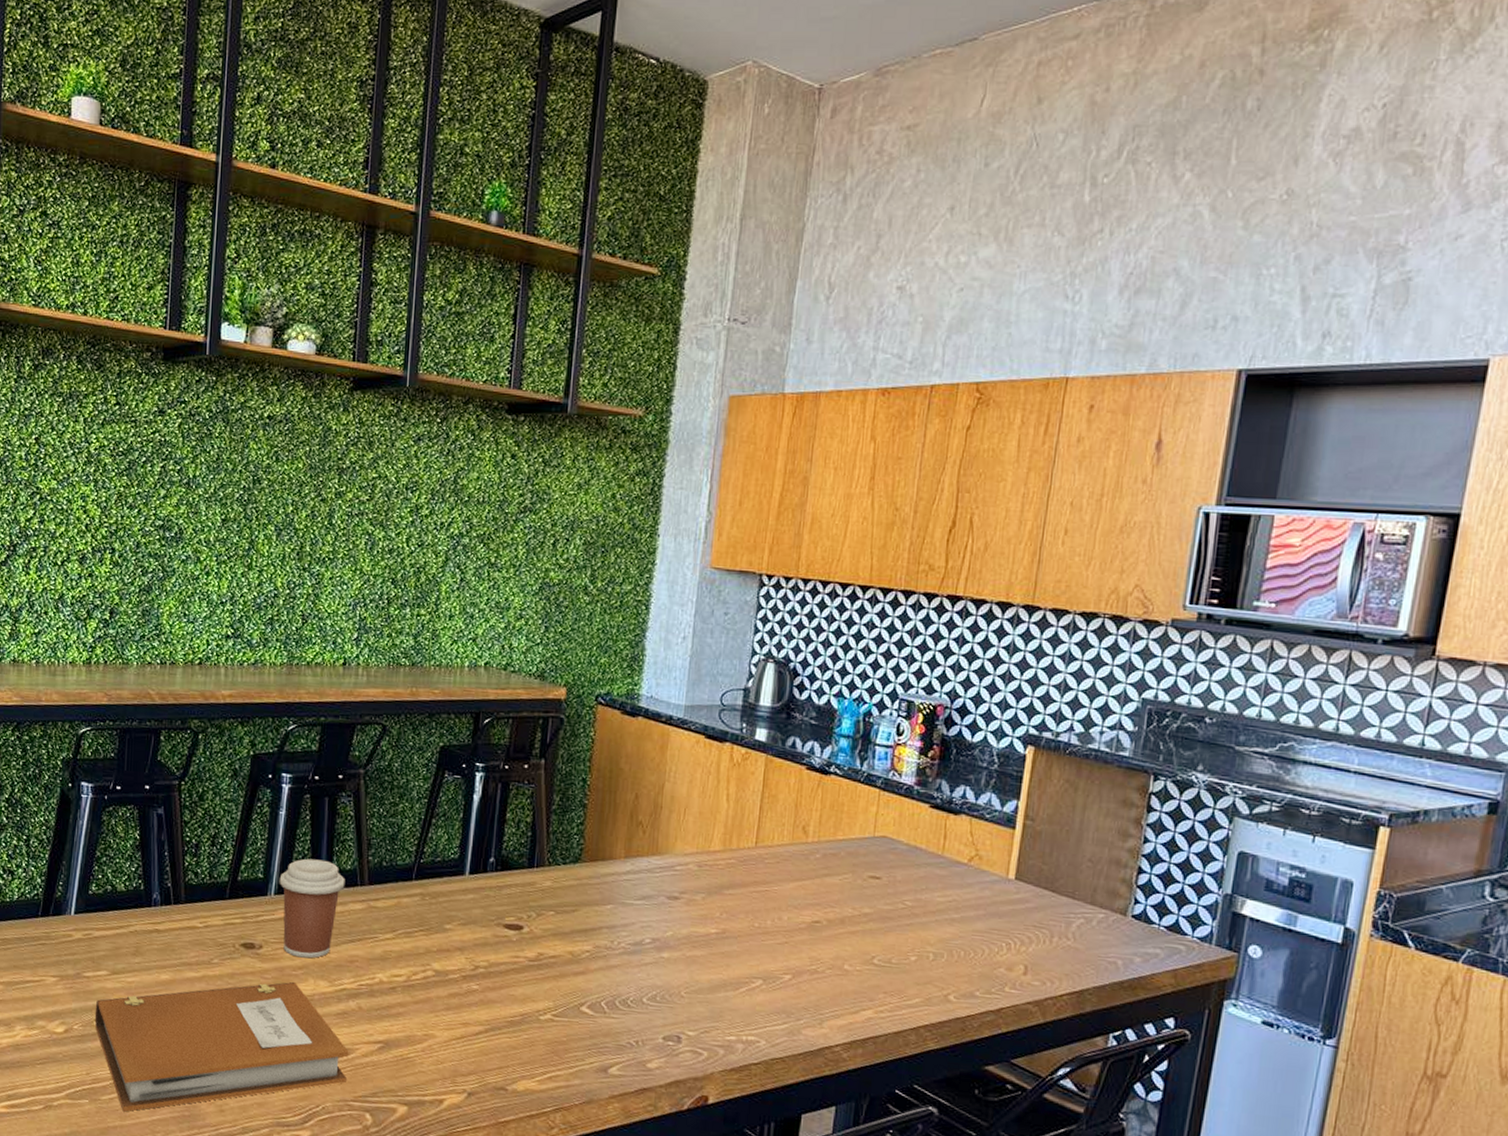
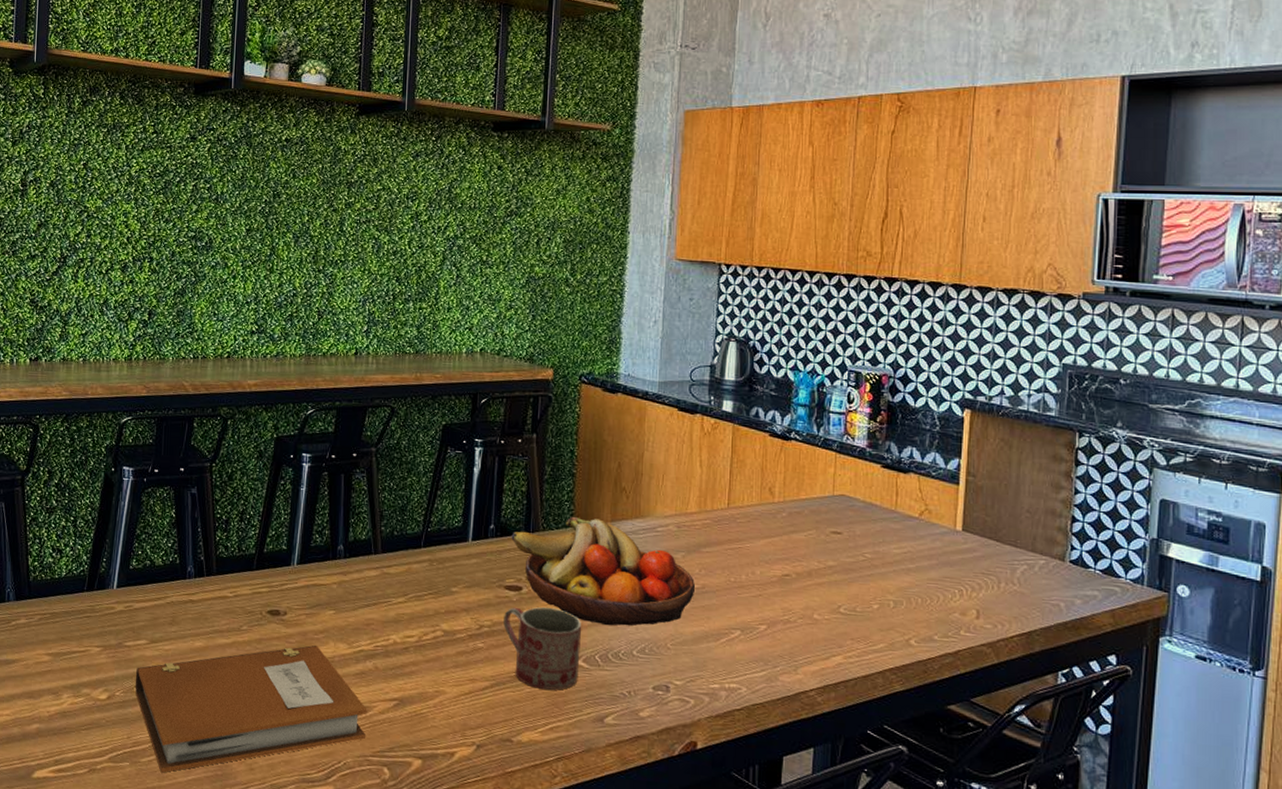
coffee cup: present [279,858,345,959] -> none [301,530,361,623]
mug: none [501,947,587,1038] -> present [503,607,581,690]
fruit bowl: none [513,851,716,972] -> present [511,516,696,626]

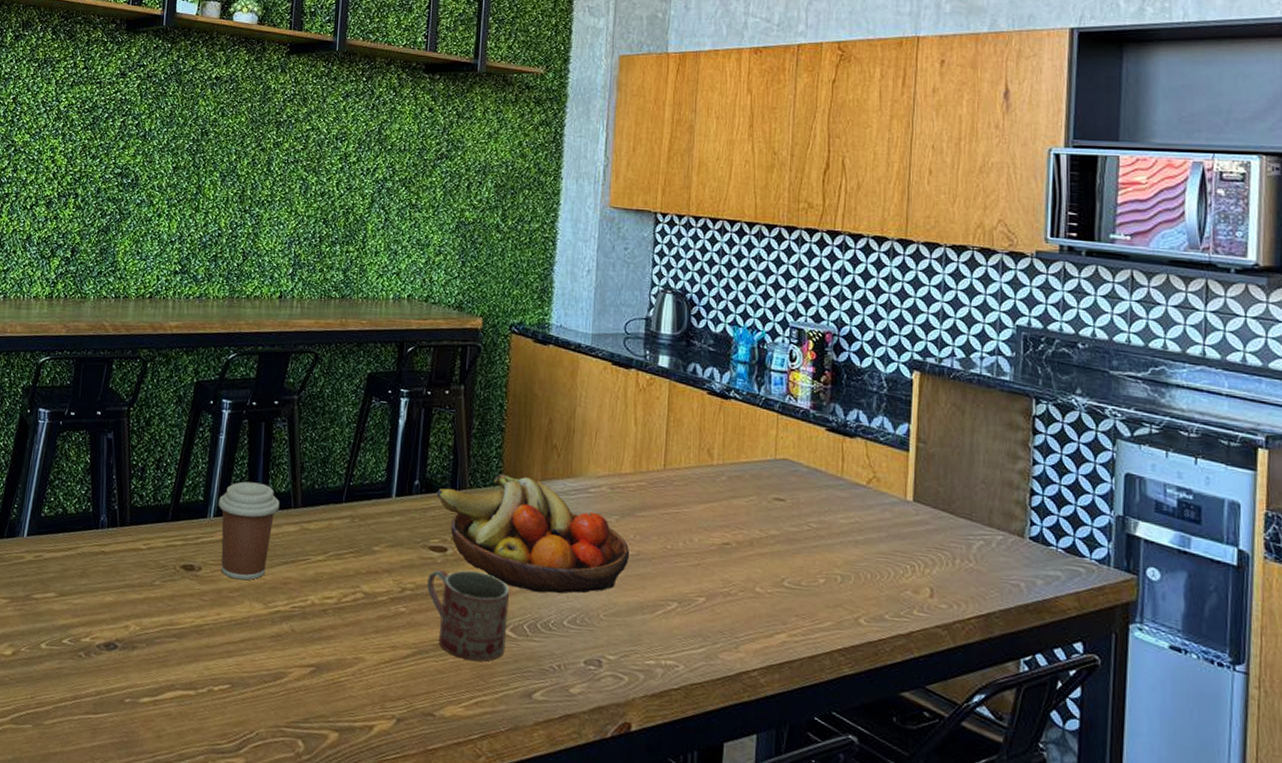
notebook: present [135,645,367,773] -> none [41,603,282,738]
coffee cup: none [301,530,361,623] -> present [218,481,280,581]

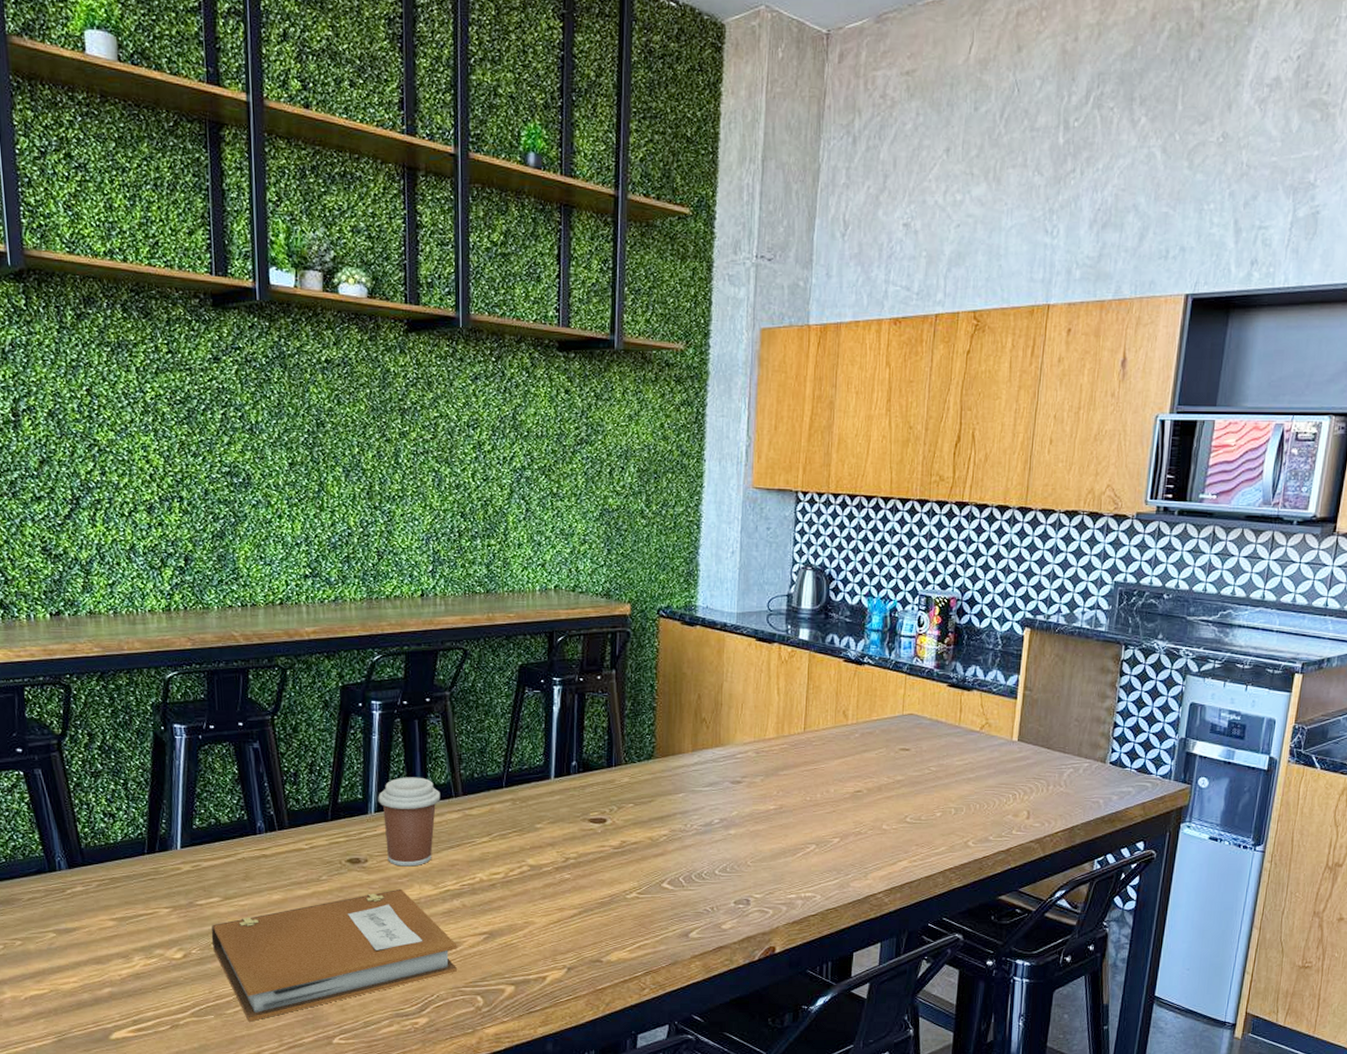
notebook: none [41,603,282,738] -> present [211,888,457,1022]
mug: present [427,569,509,662] -> none [589,837,665,912]
fruit bowl: present [437,473,630,594] -> none [594,748,774,849]

